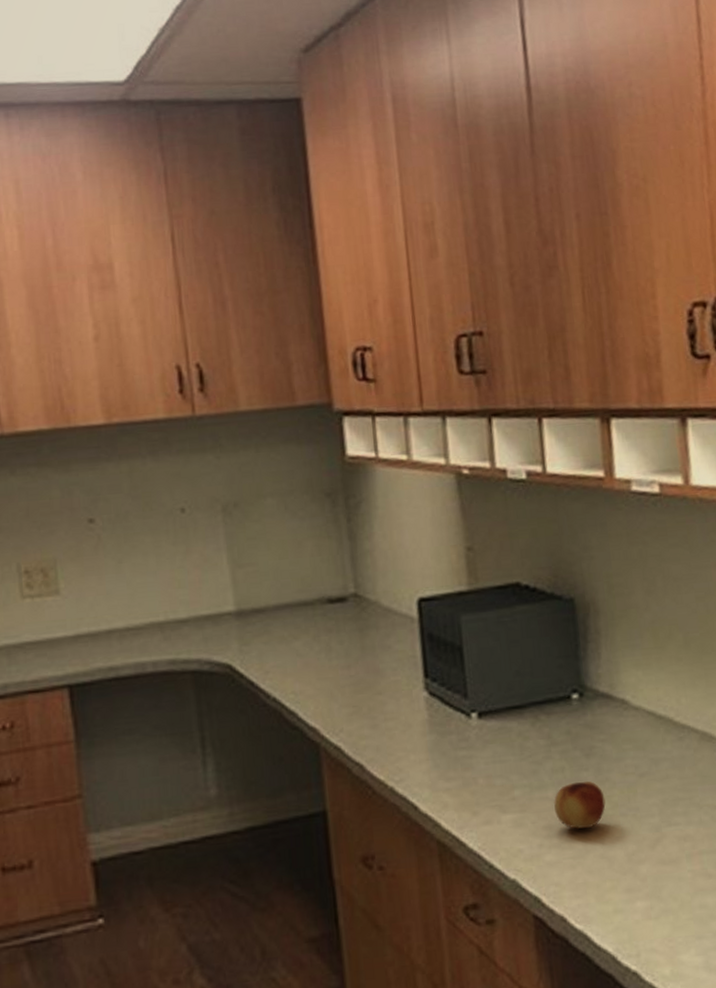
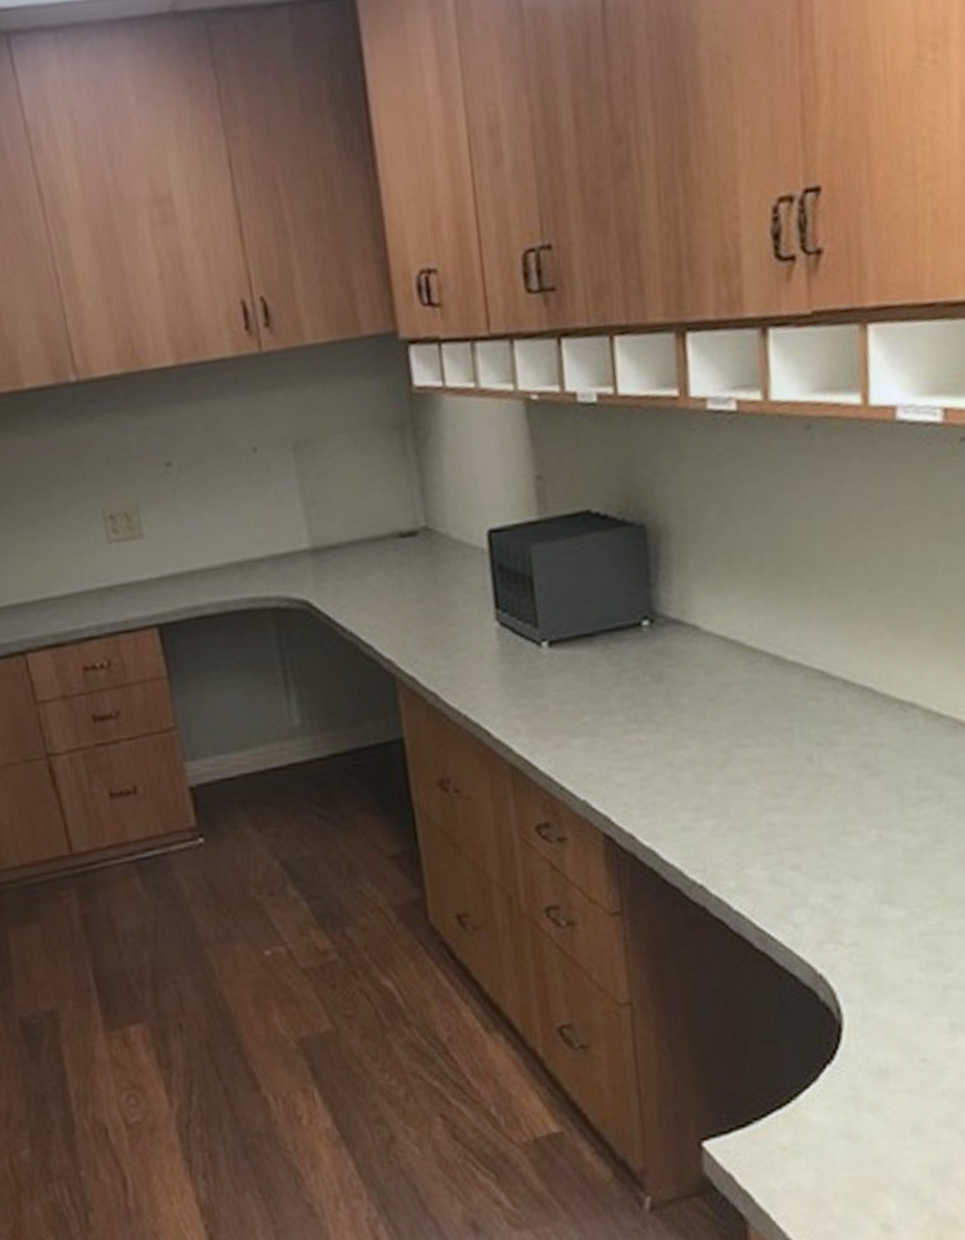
fruit: present [554,781,606,829] -> none [623,706,675,752]

